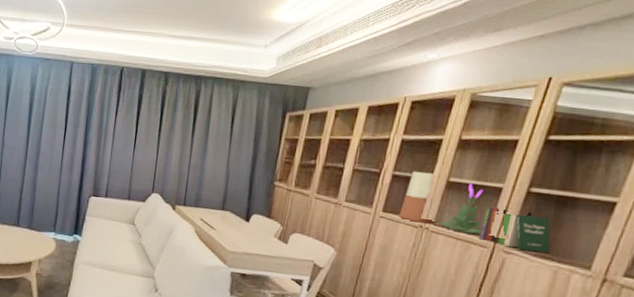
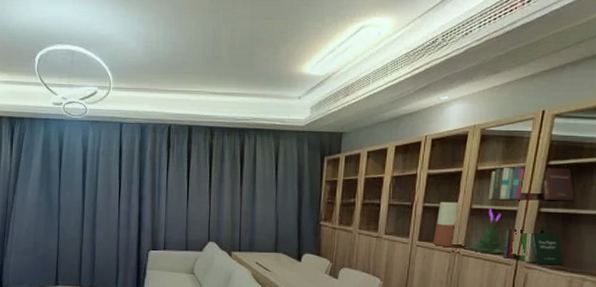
books: none [470,136,575,183] -> present [488,165,575,202]

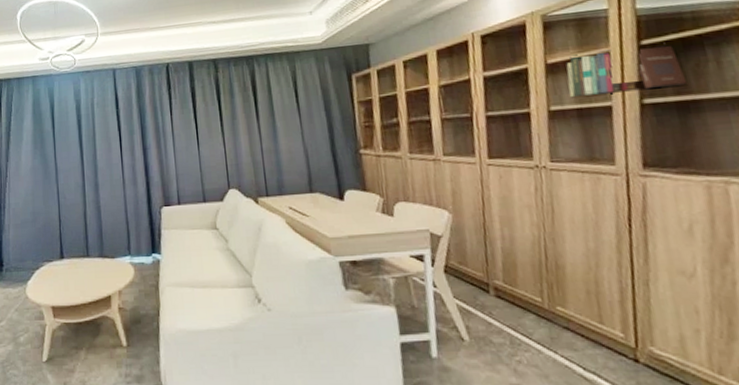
vase: present [433,201,467,249] -> none [506,105,554,164]
plant: present [466,208,505,255] -> none [552,107,608,165]
books: present [503,227,564,266] -> none [601,124,693,171]

